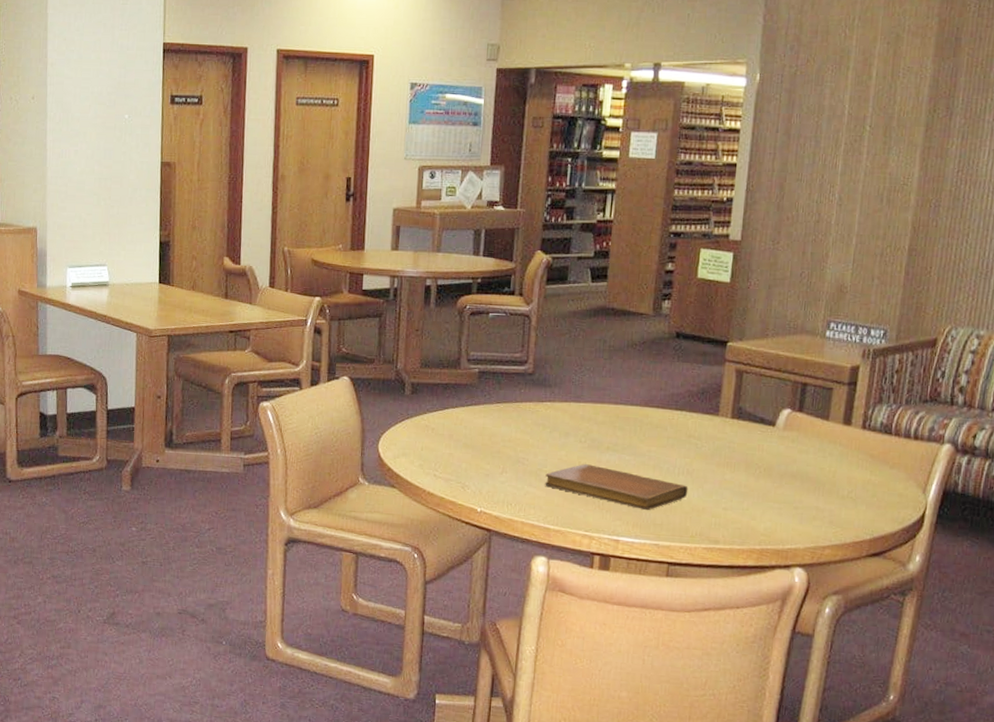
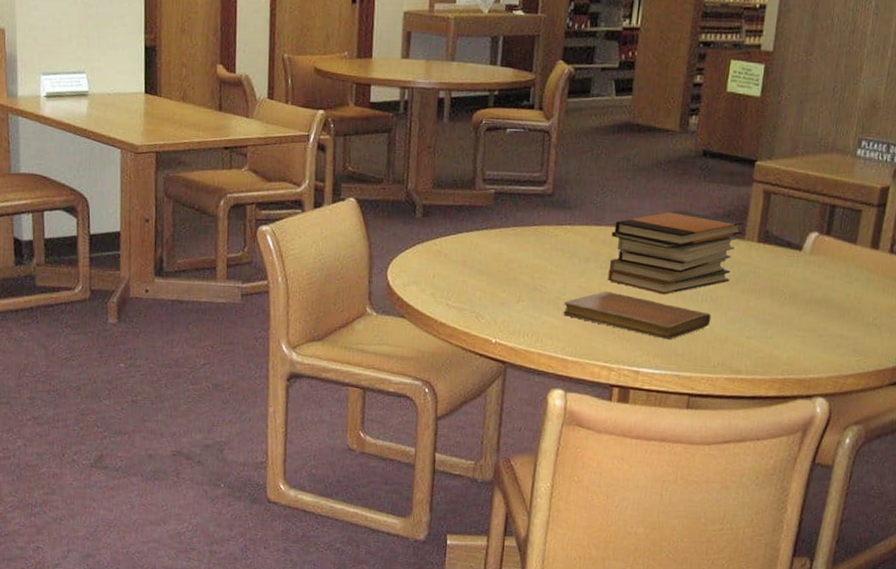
book stack: none [587,388,717,468] -> present [608,211,744,295]

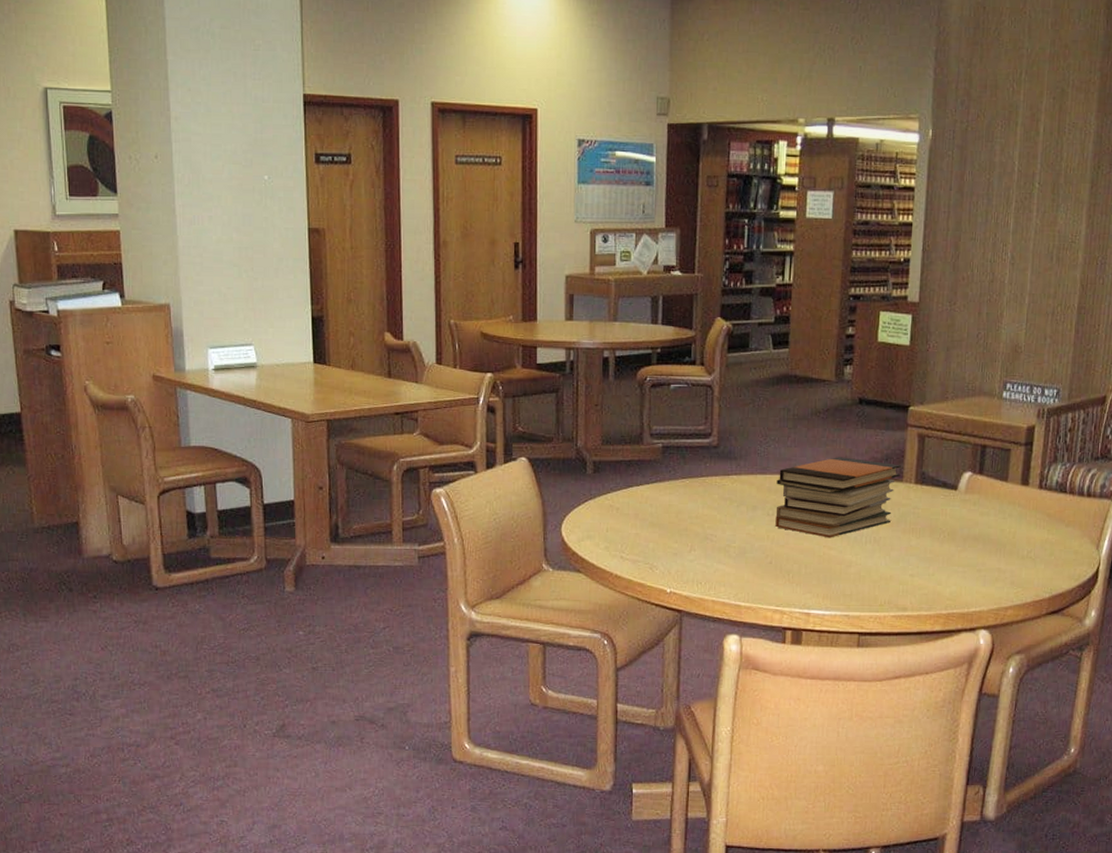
notebook: present [563,291,712,340] -> none [734,537,876,582]

